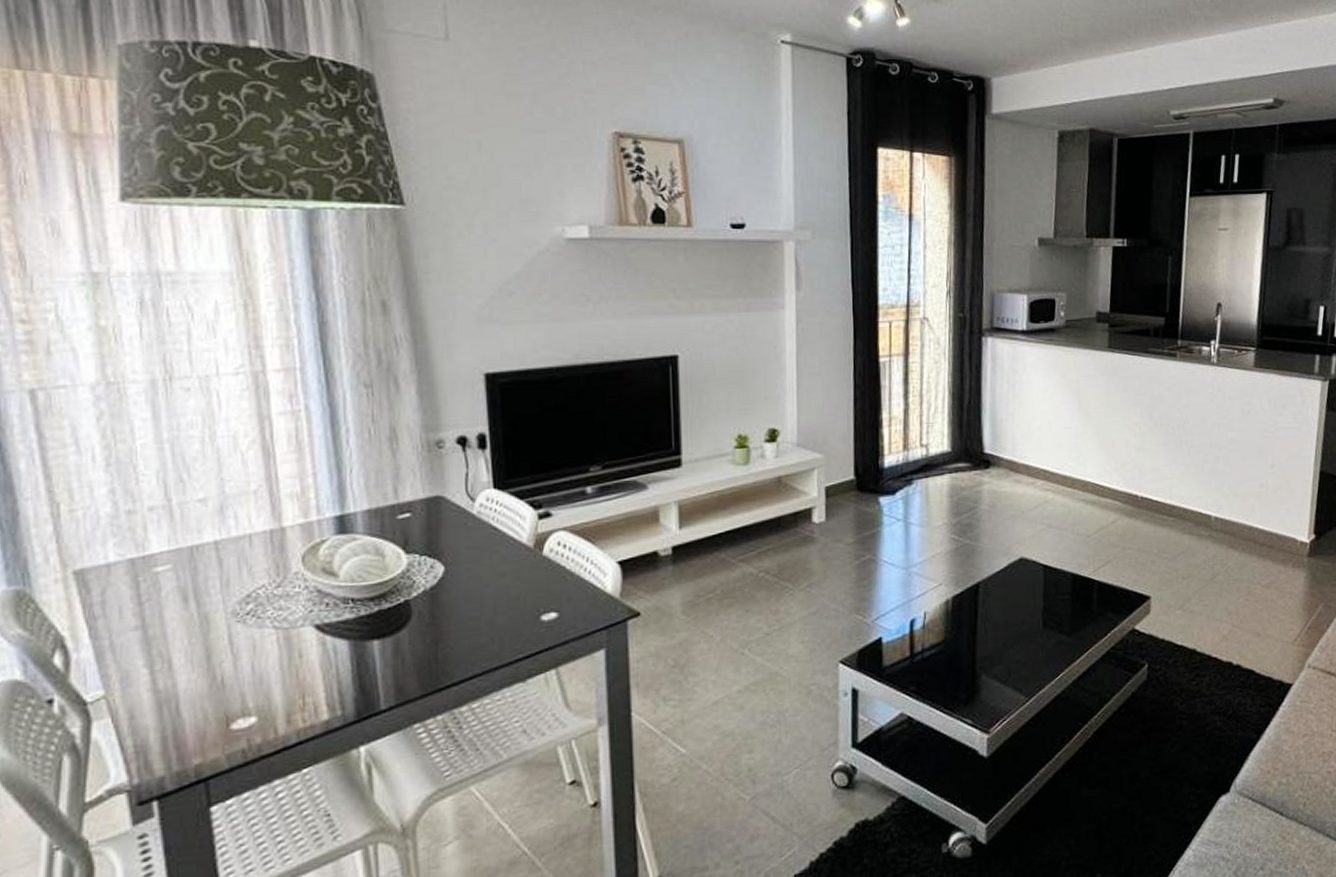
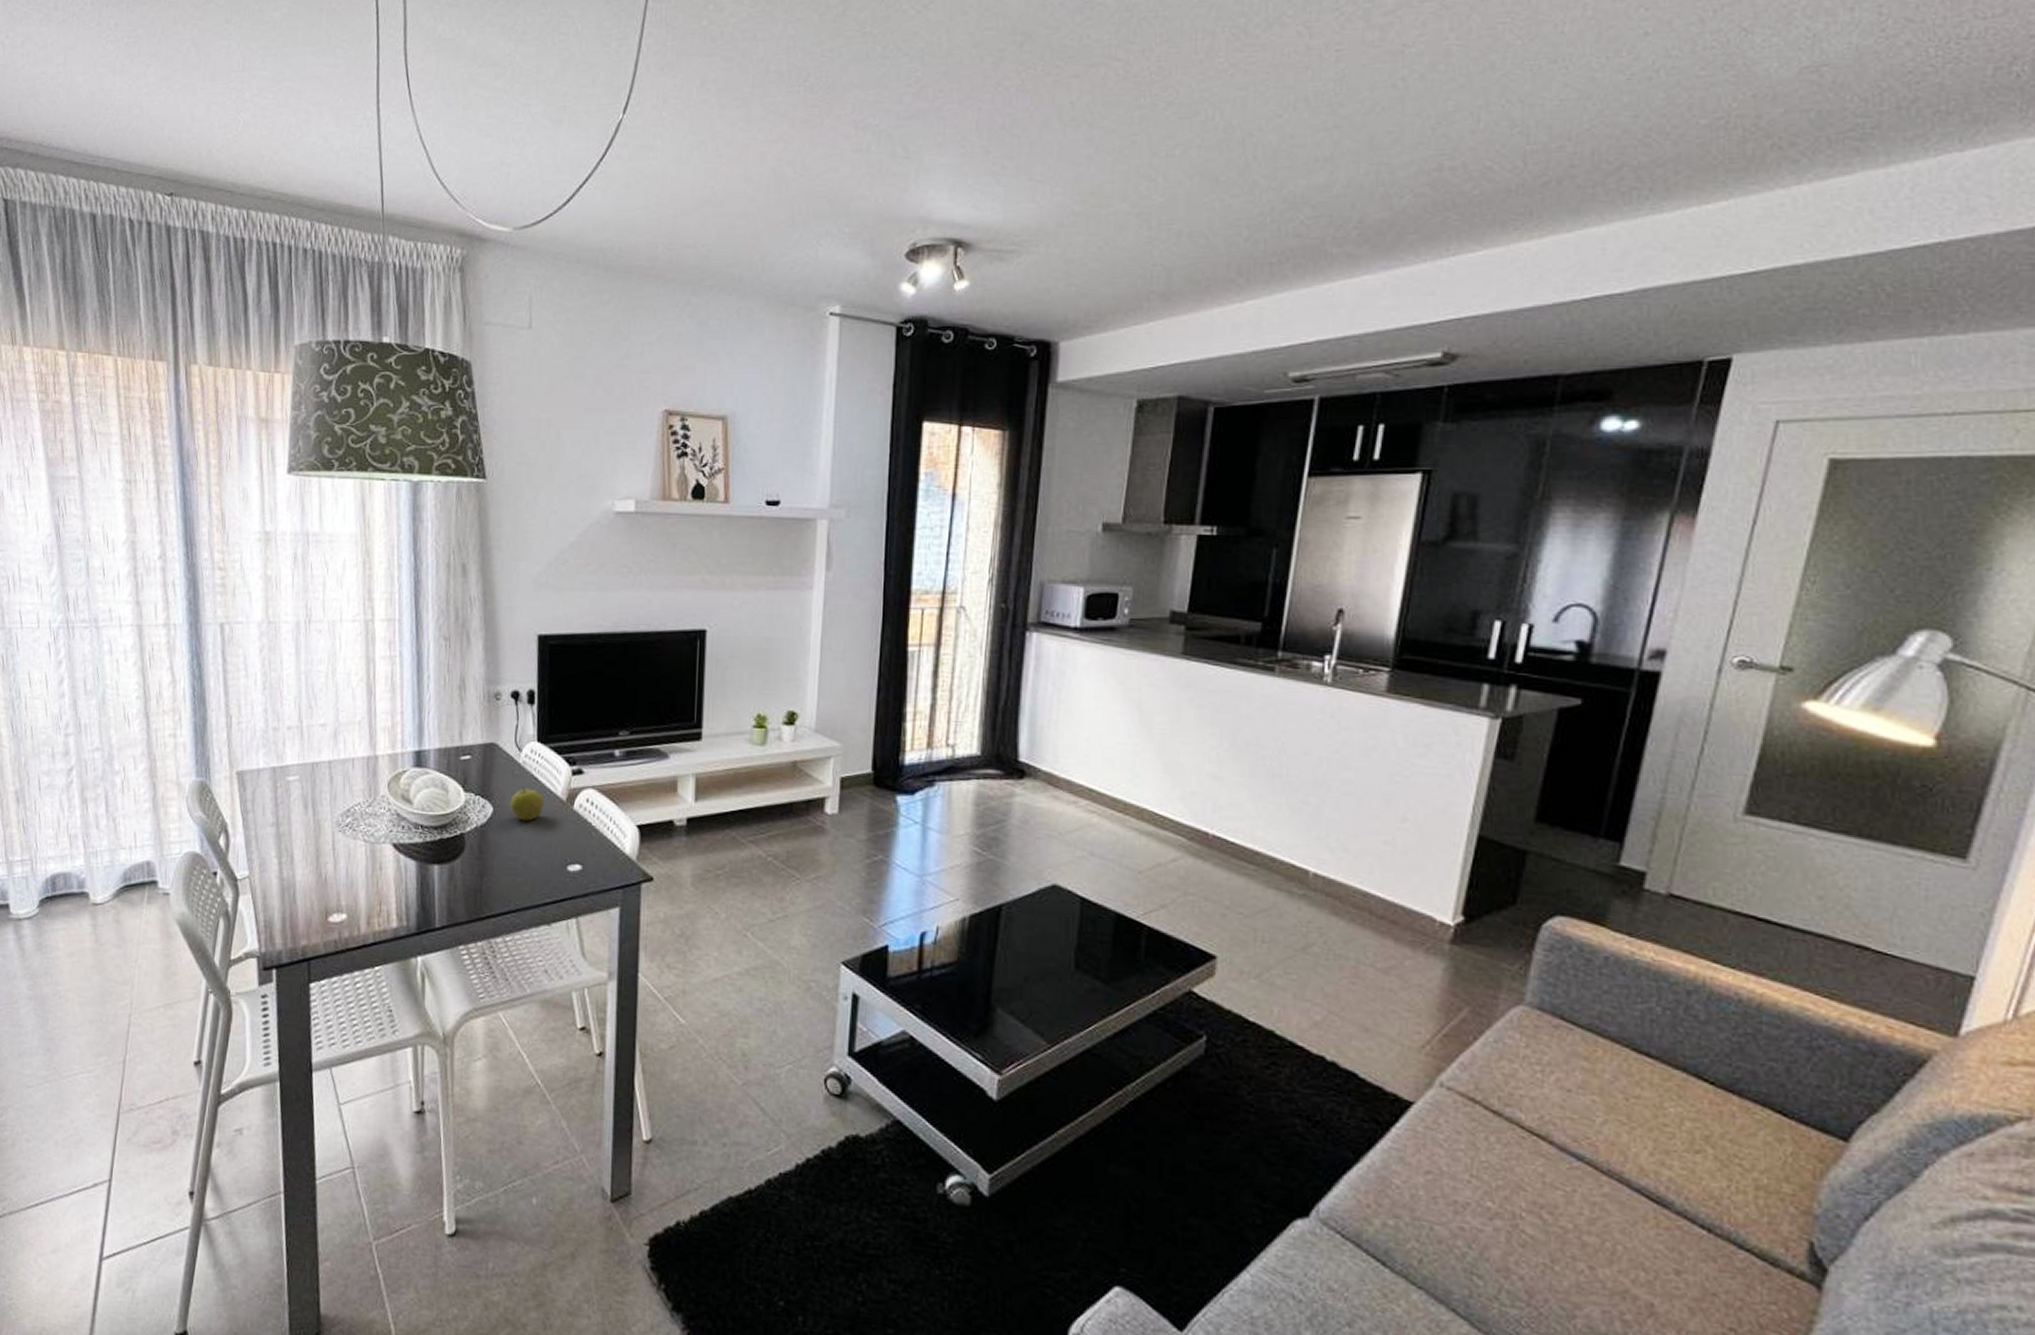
apple: none [464,539,508,576] -> present [509,787,544,821]

